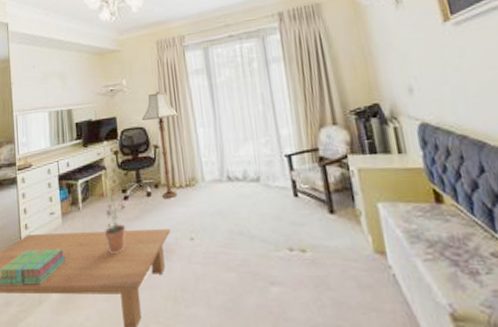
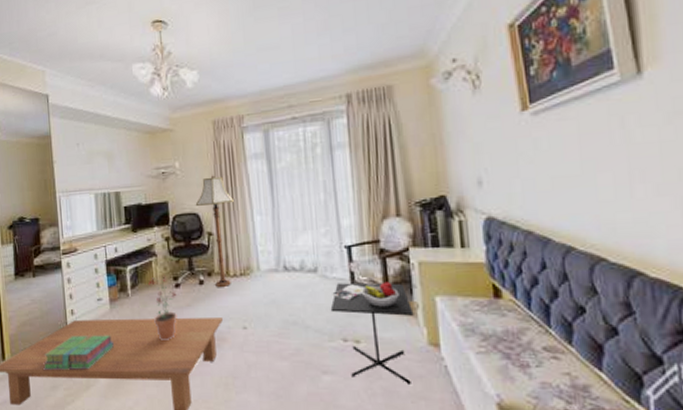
kitchen table: none [274,189,360,295] -> present [330,281,414,384]

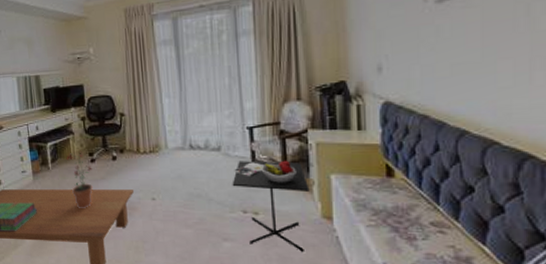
floor lamp: present [195,175,234,287] -> none [108,60,144,162]

